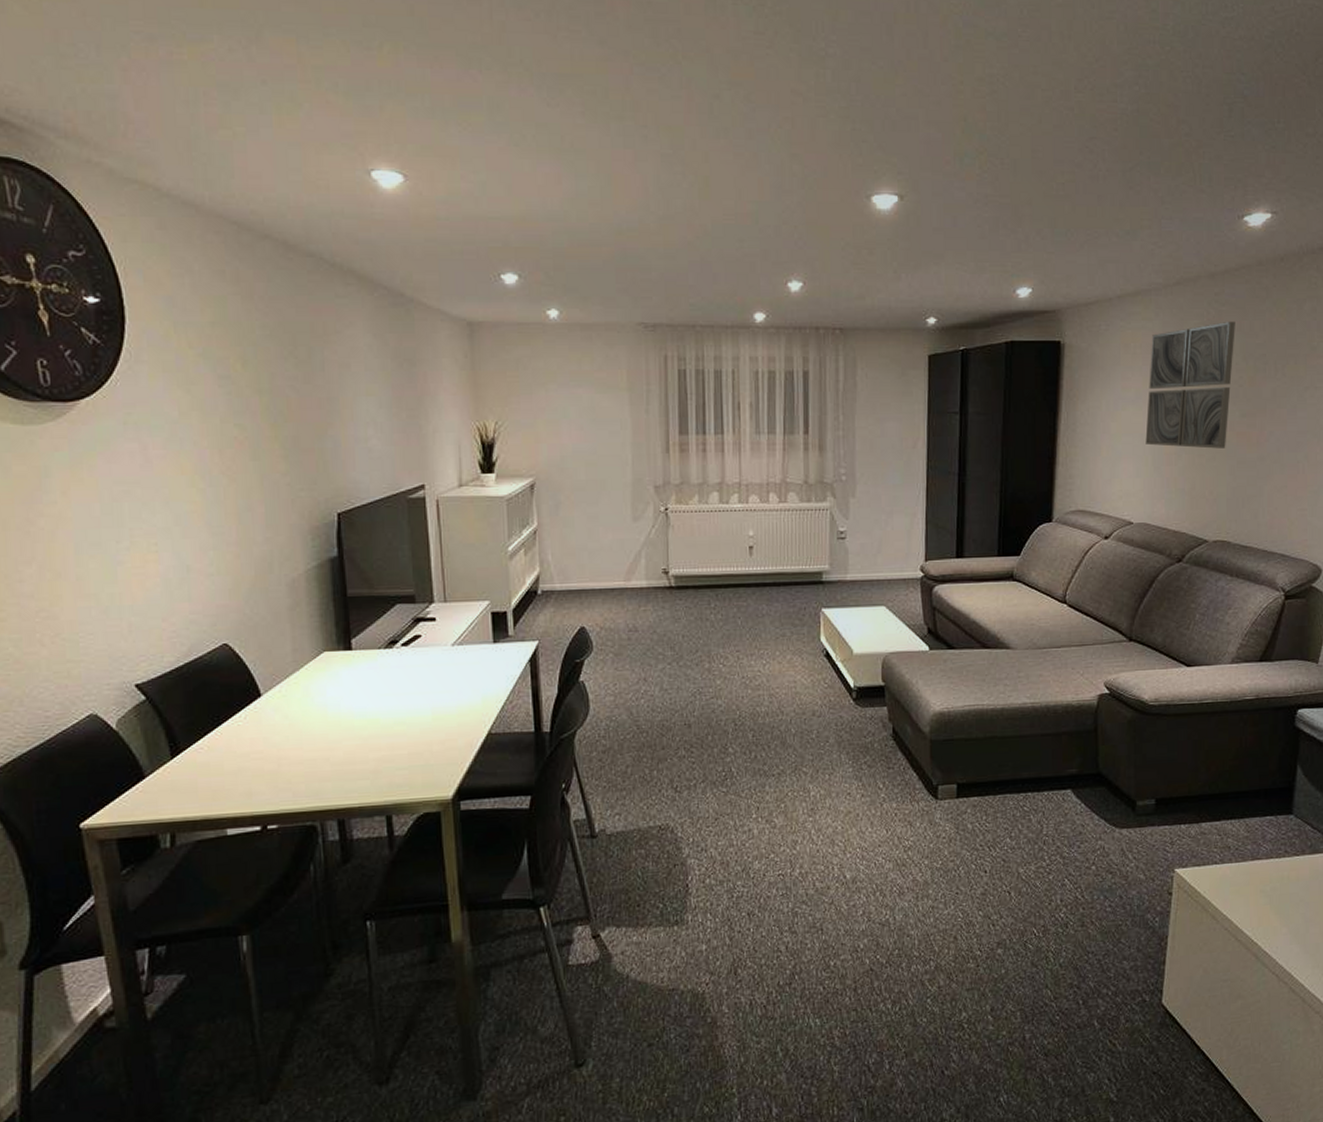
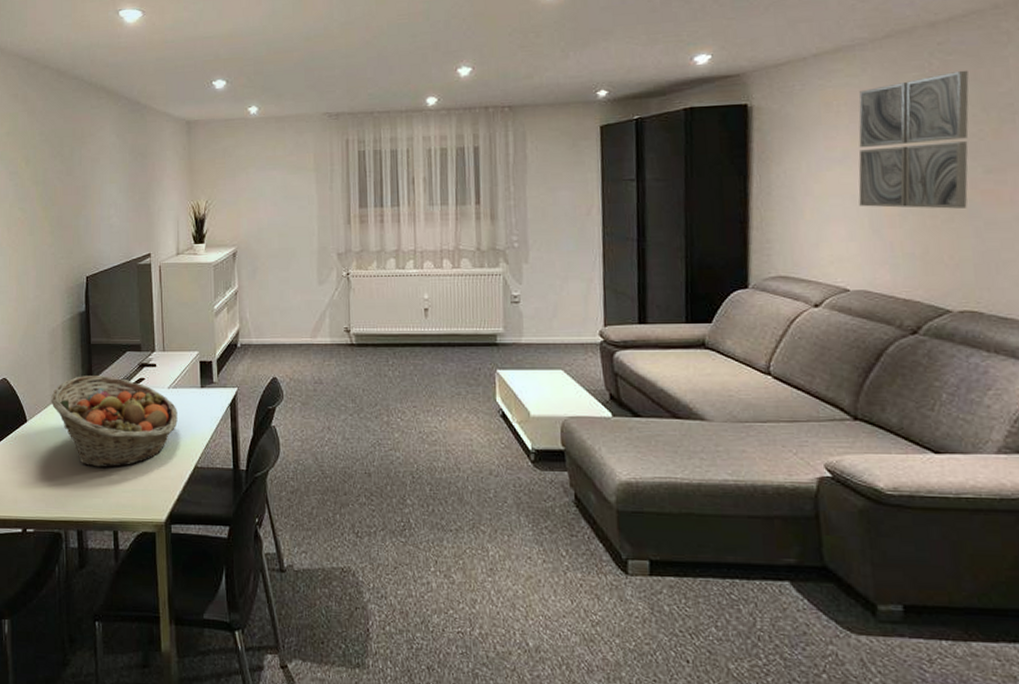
fruit basket: none [294,634,465,744] -> present [51,376,178,467]

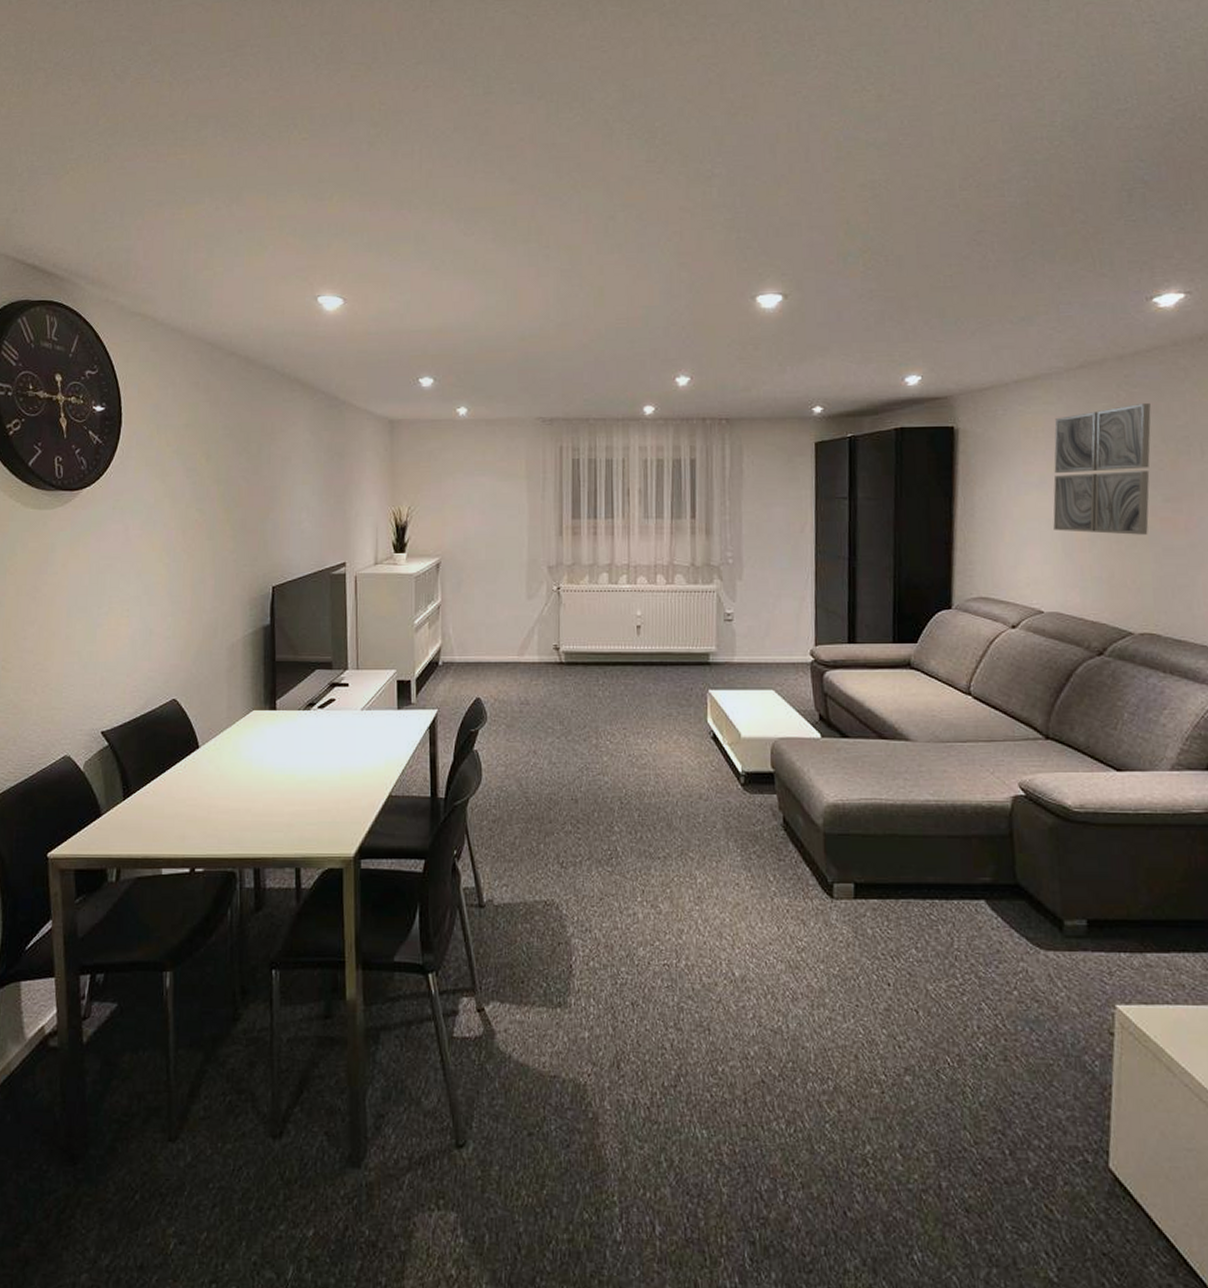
fruit basket: present [51,376,178,467] -> none [228,696,371,798]

